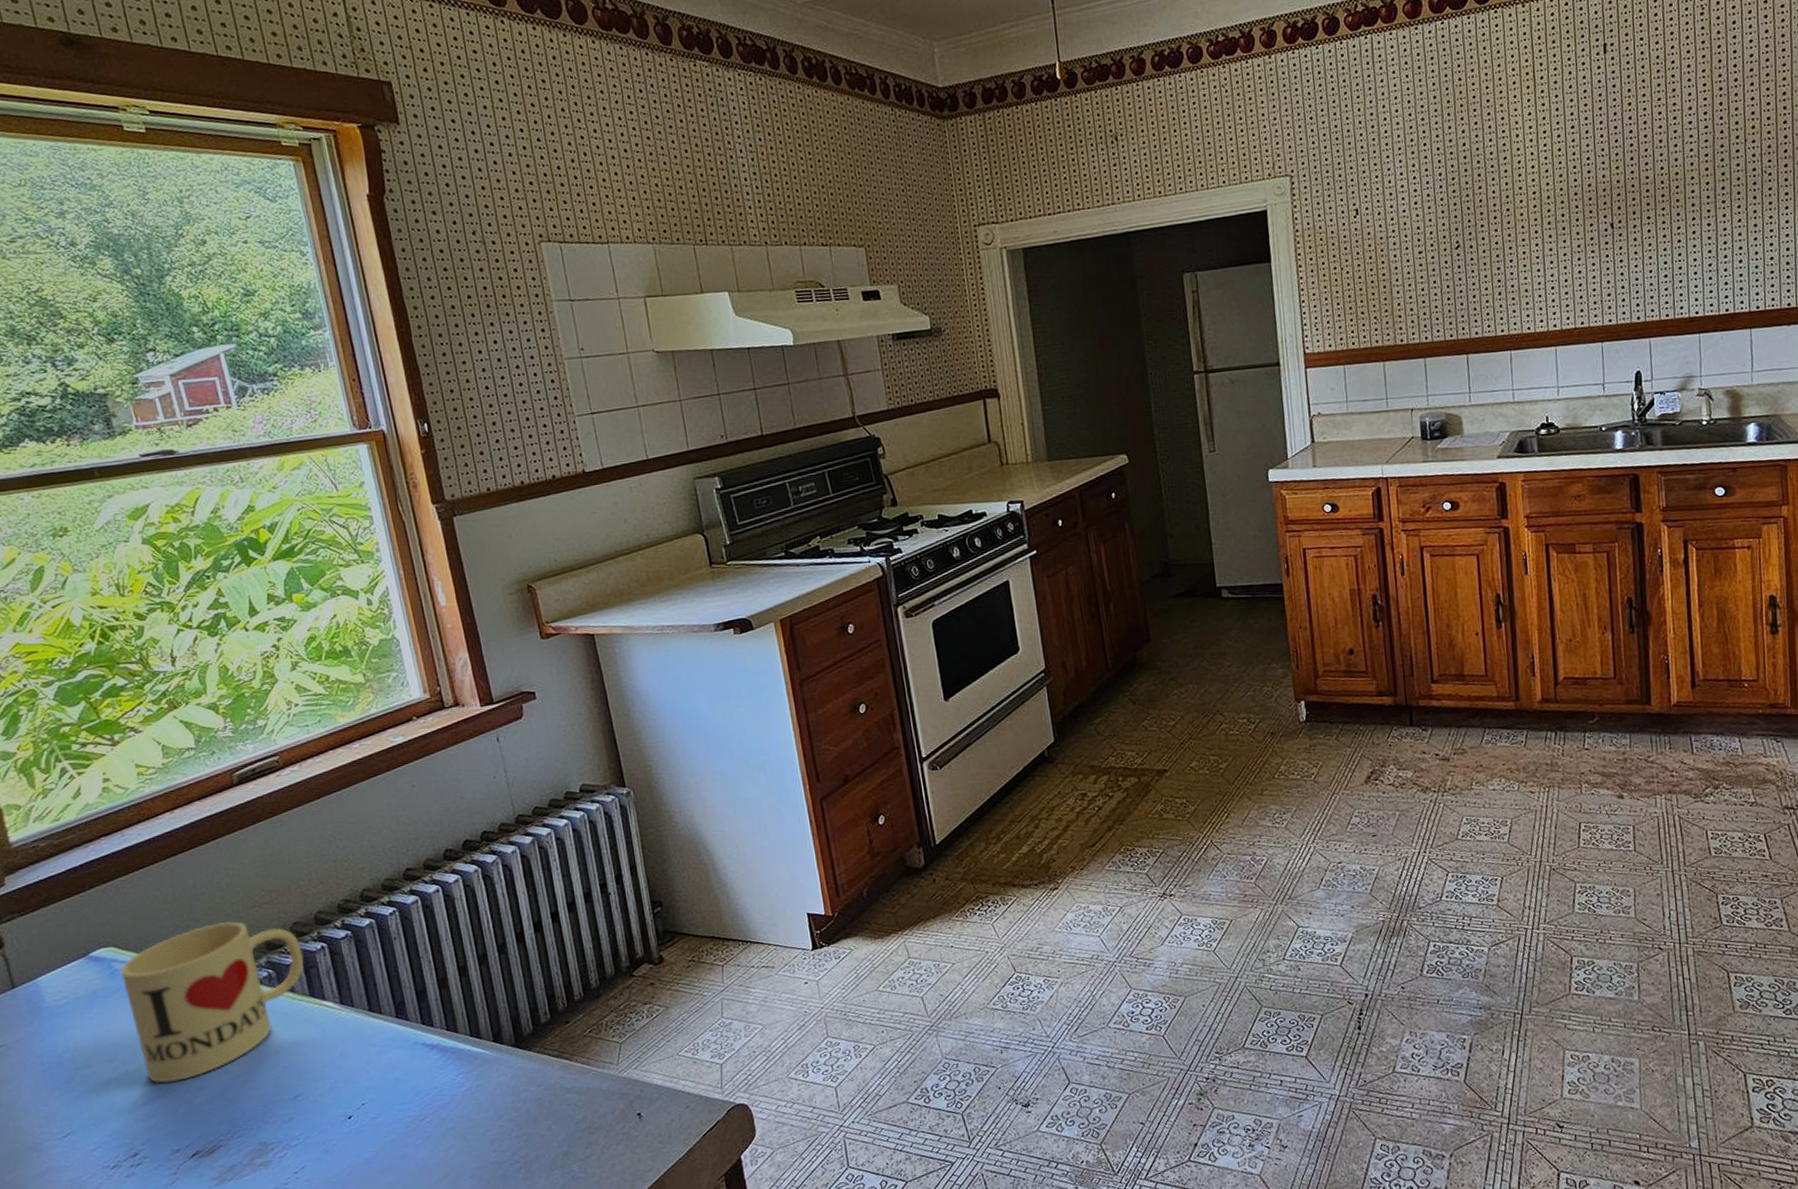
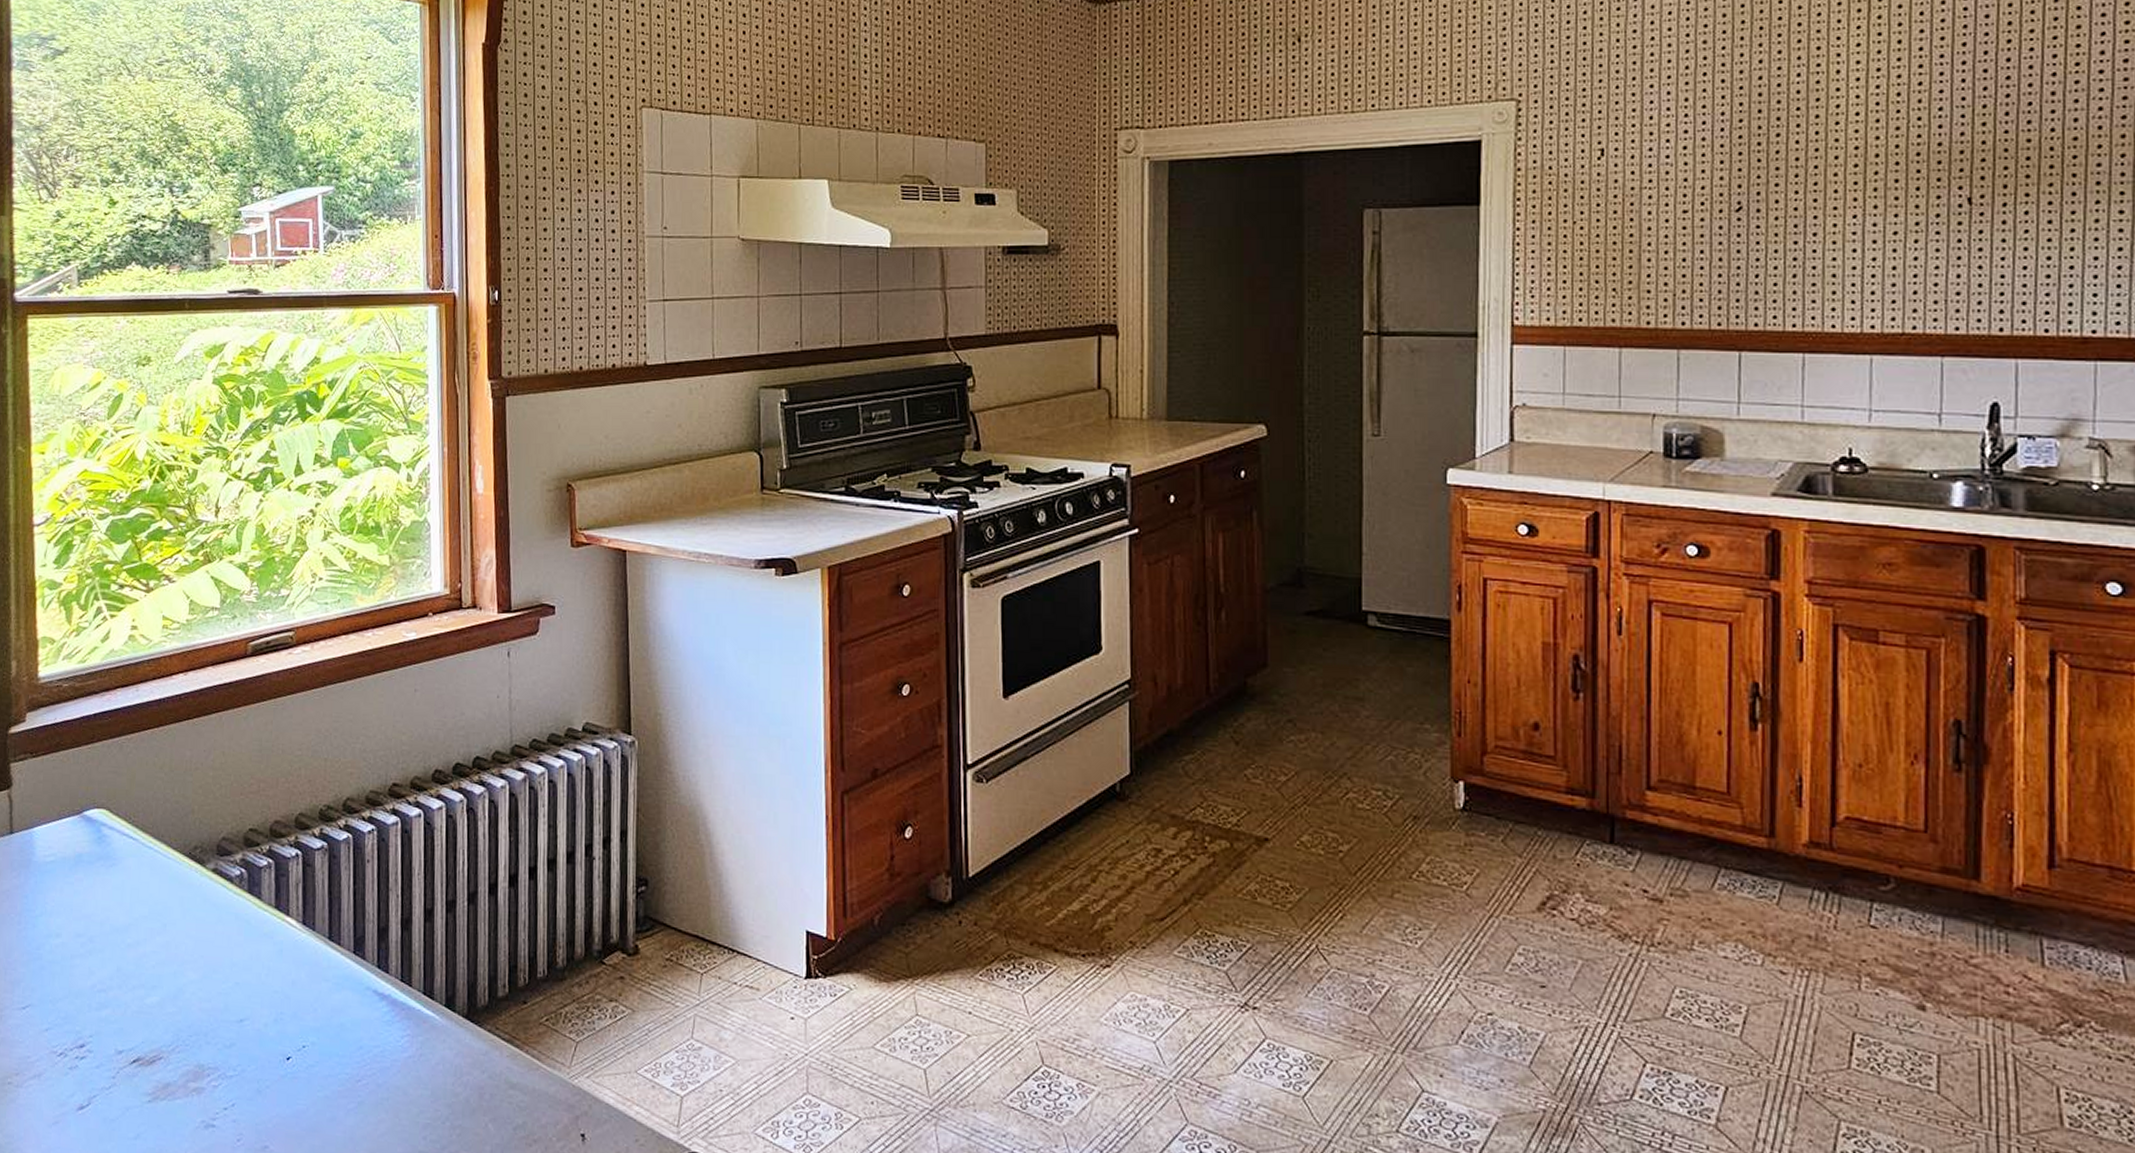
mug: present [121,921,304,1083] -> none [106,804,277,974]

